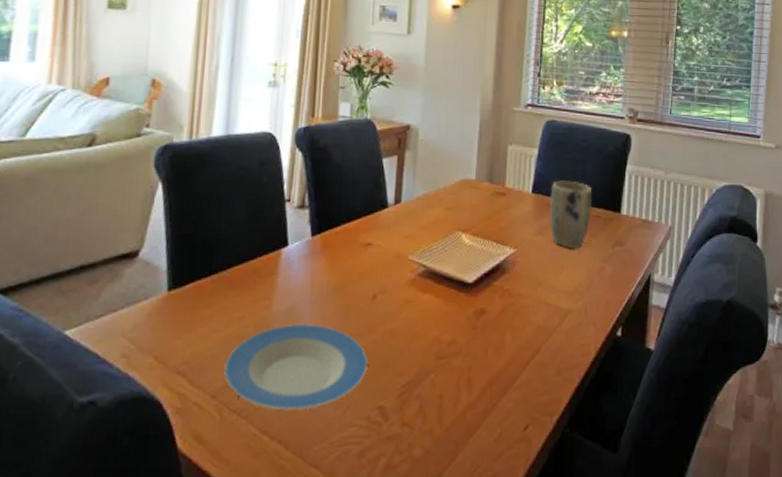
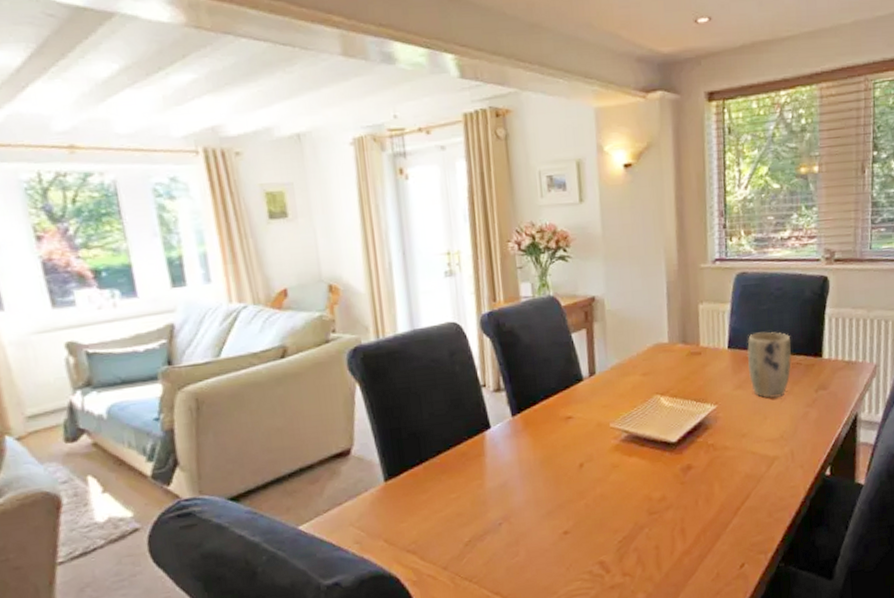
plate: present [224,324,368,411] -> none [449,495,584,574]

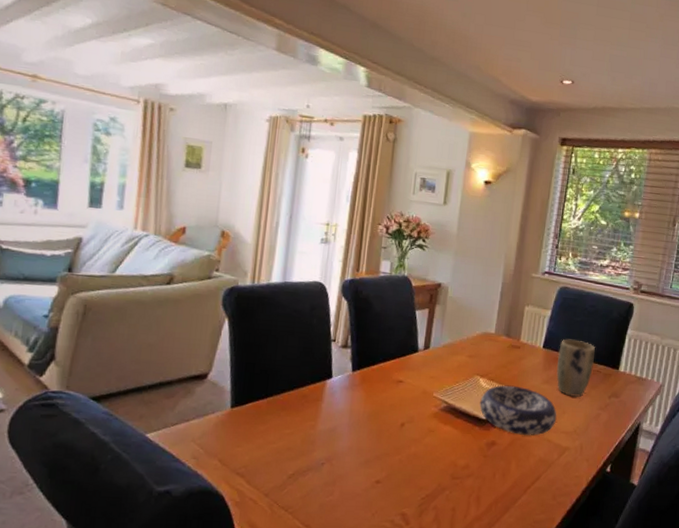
decorative bowl: none [665,398,758,453] -> present [479,385,557,436]

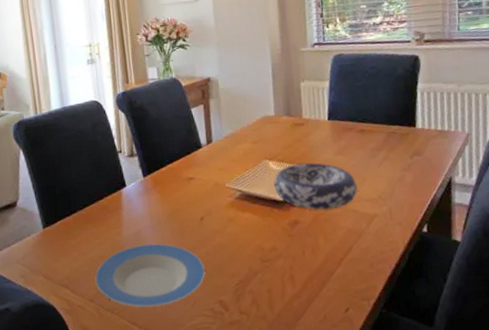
plate: none [275,442,395,511] -> present [95,243,206,308]
plant pot: present [556,339,596,398] -> none [345,105,388,164]

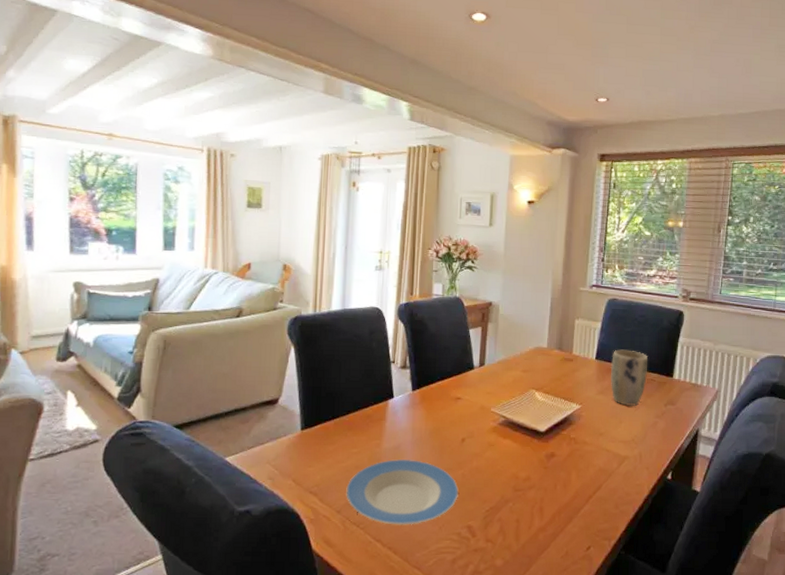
decorative bowl: present [273,162,358,210] -> none [537,397,614,447]
plant pot: none [345,105,388,164] -> present [610,349,648,407]

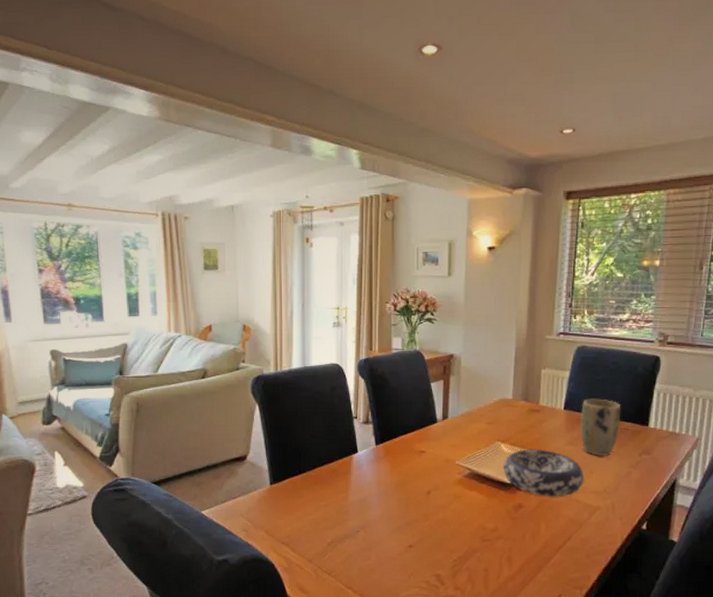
plate: present [346,459,459,525] -> none [316,512,426,574]
decorative bowl: none [537,397,614,447] -> present [503,449,585,498]

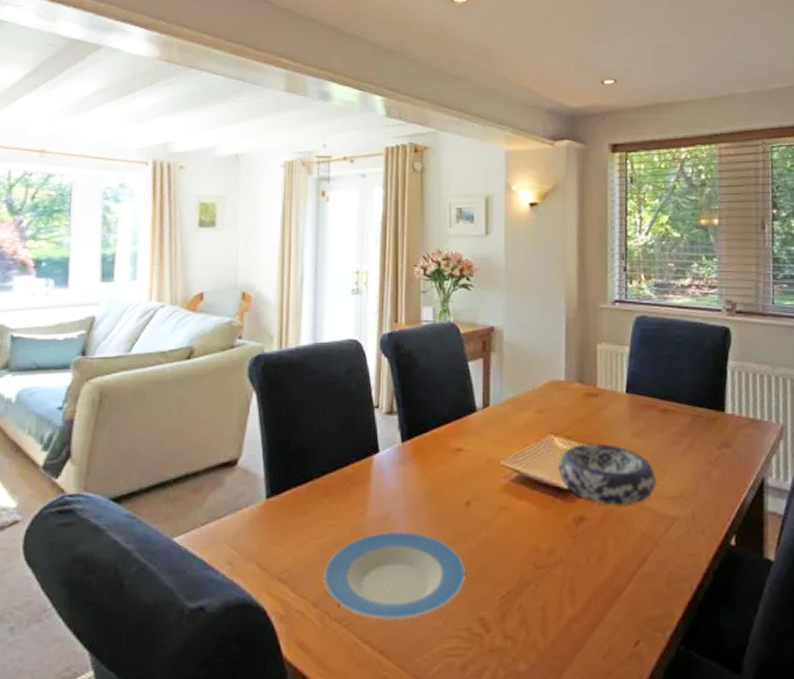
plate: none [316,512,426,574] -> present [324,532,466,620]
plant pot: present [580,398,621,457] -> none [645,379,693,452]

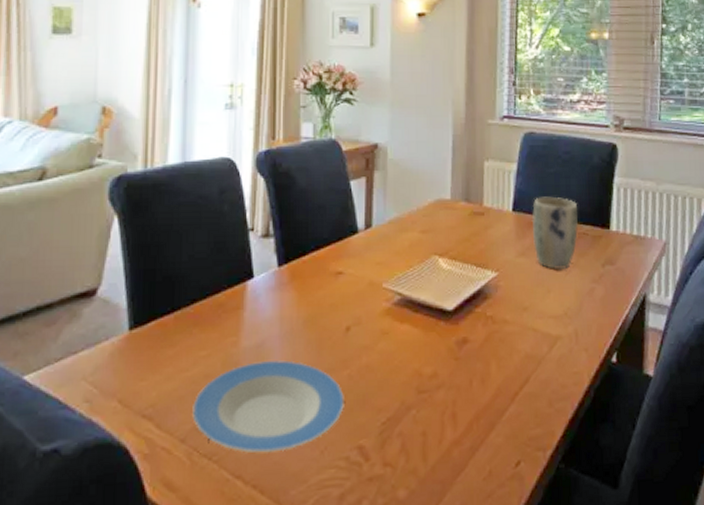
decorative bowl: present [558,443,657,506] -> none [442,263,541,327]
plant pot: none [645,379,693,452] -> present [531,196,579,271]

